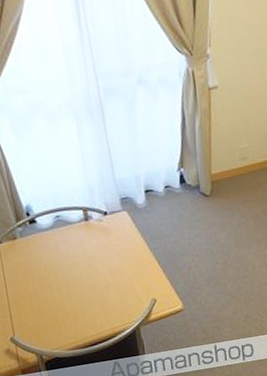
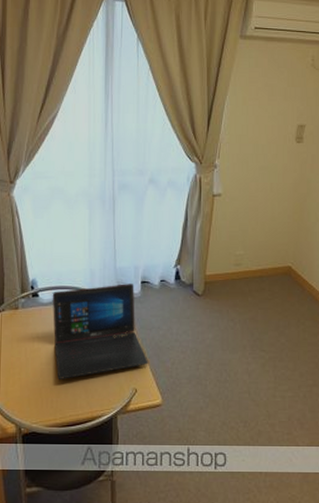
laptop: none [50,194,164,303] -> present [52,284,148,379]

